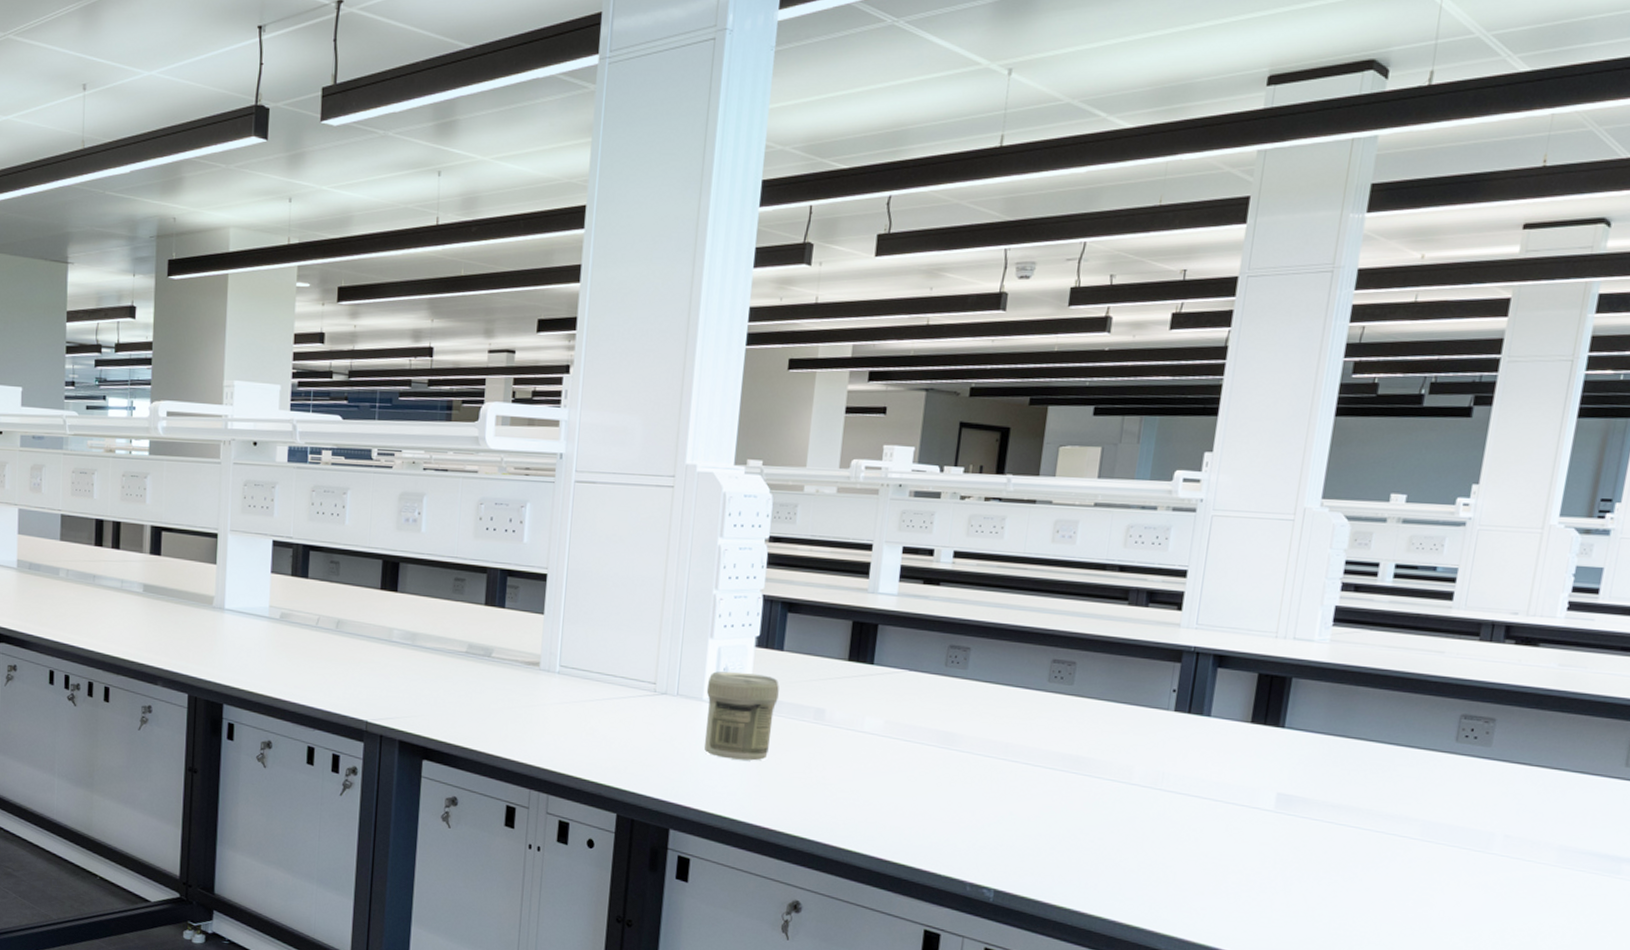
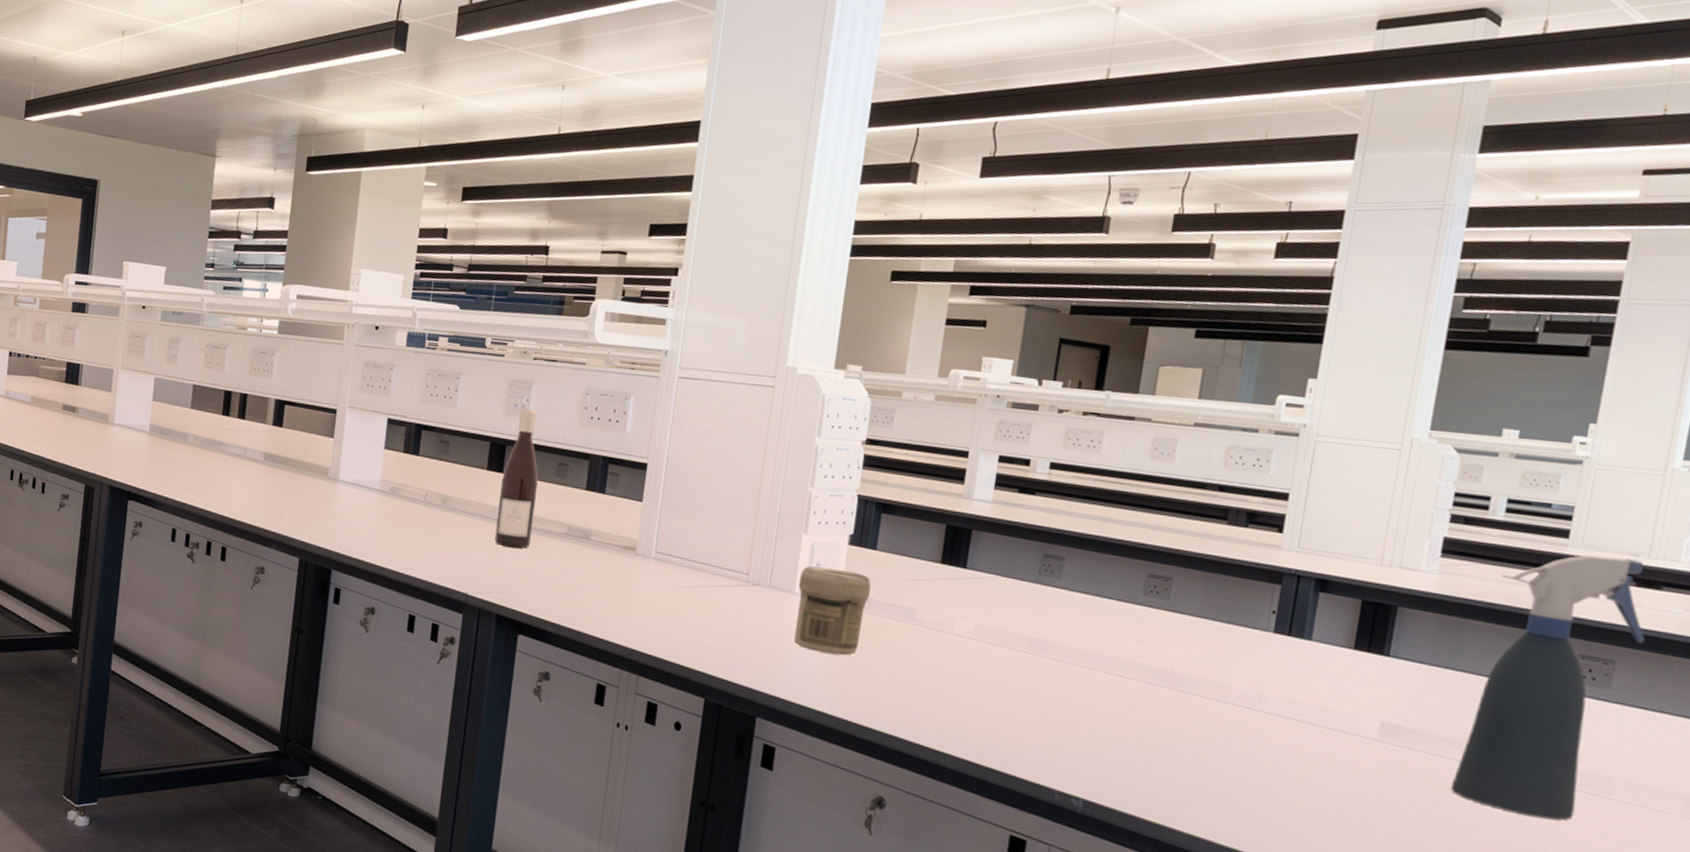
bottle: none [392,522,435,670] -> present [494,408,539,548]
spray bottle: none [1342,615,1523,877] -> present [1450,554,1645,820]

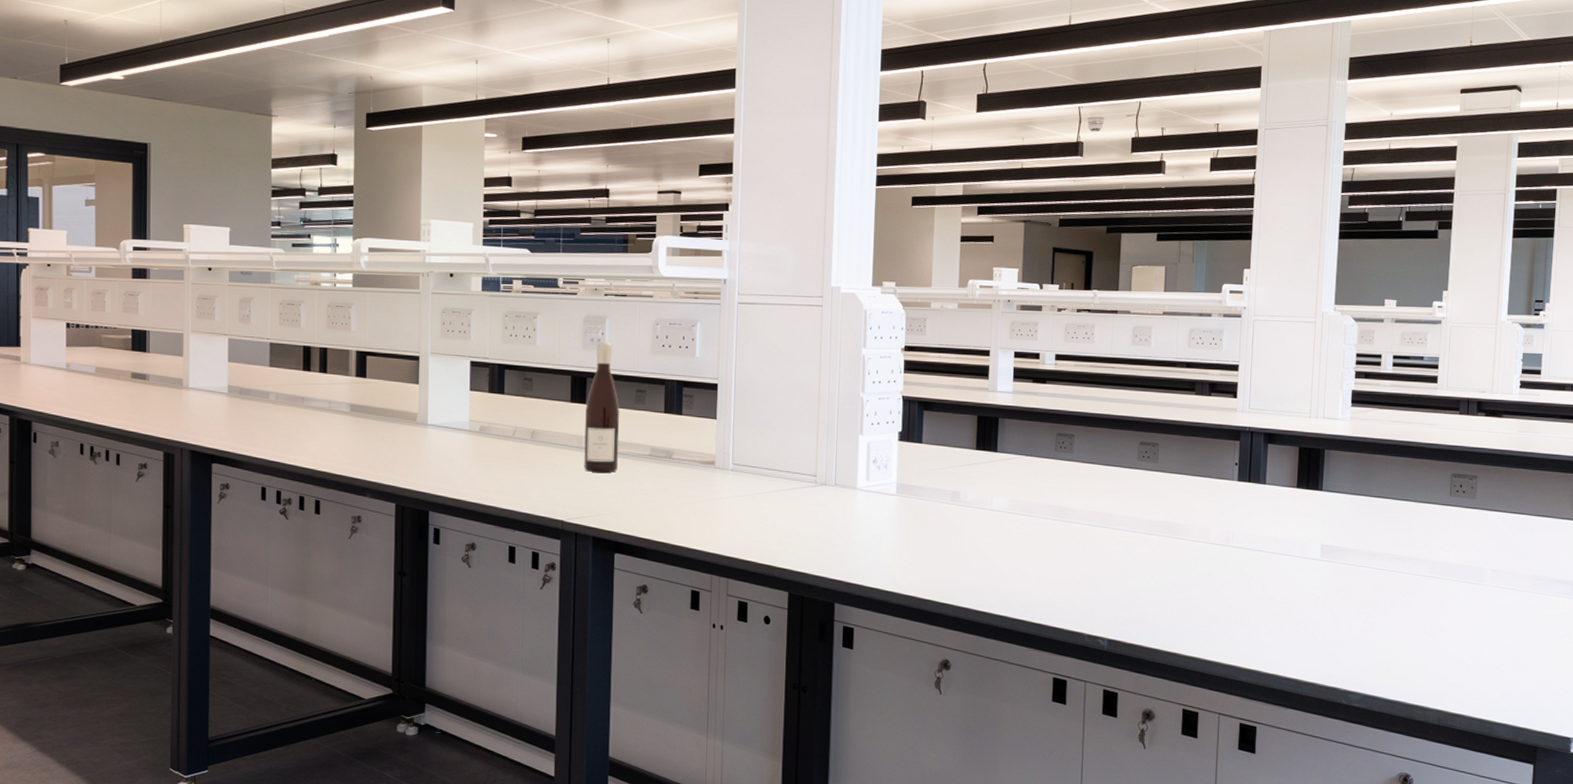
jar: present [793,566,871,656] -> none [859,462,921,539]
spray bottle: present [1450,554,1645,820] -> none [1375,394,1495,606]

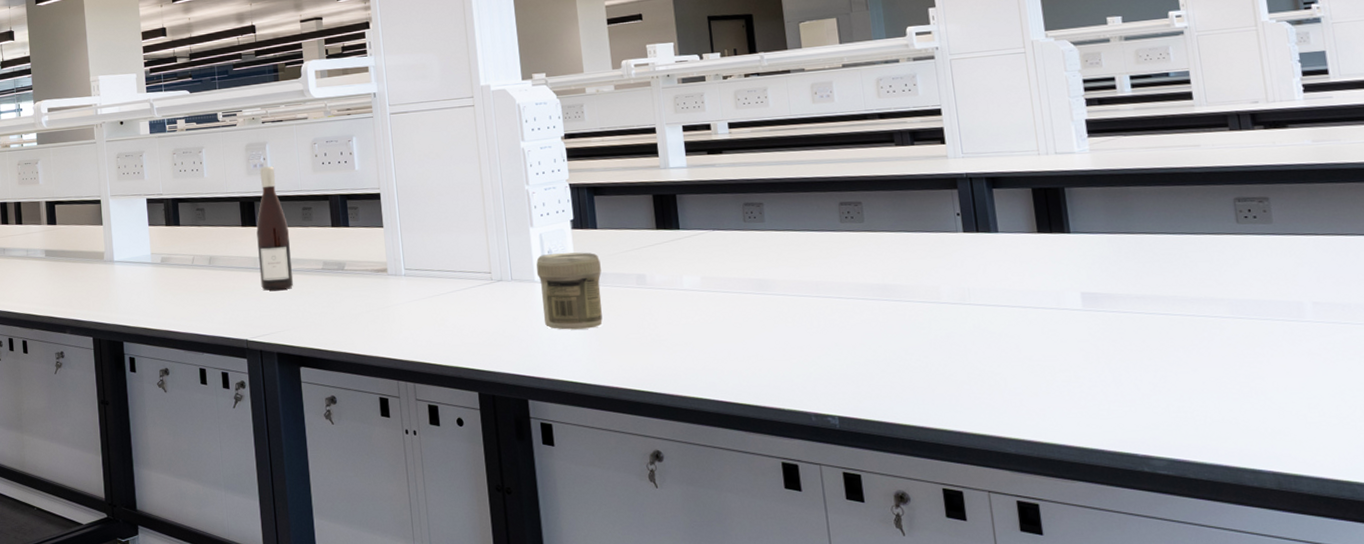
jar: none [859,462,921,539] -> present [536,252,603,330]

